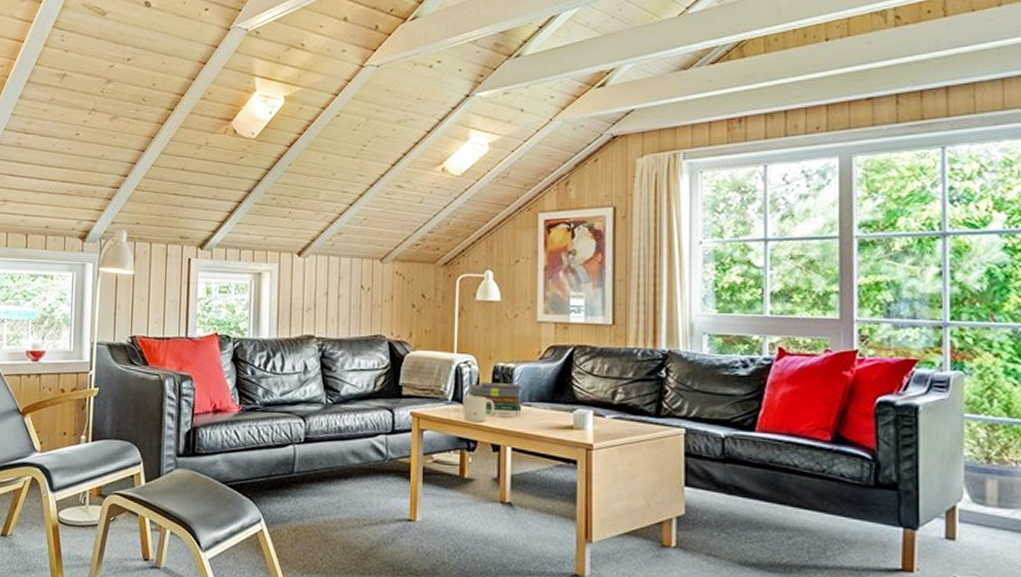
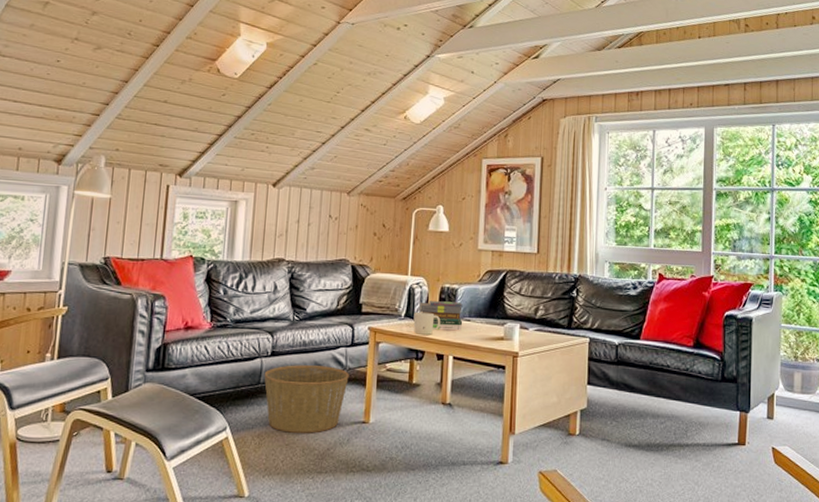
basket: none [297,453,391,530] -> present [264,365,349,433]

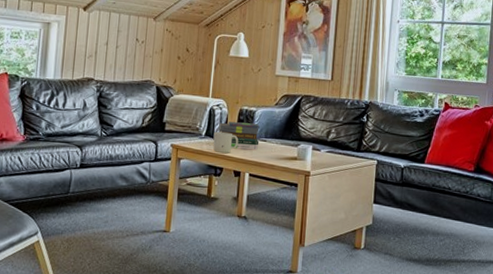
basket: present [264,365,349,433] -> none [73,177,152,240]

